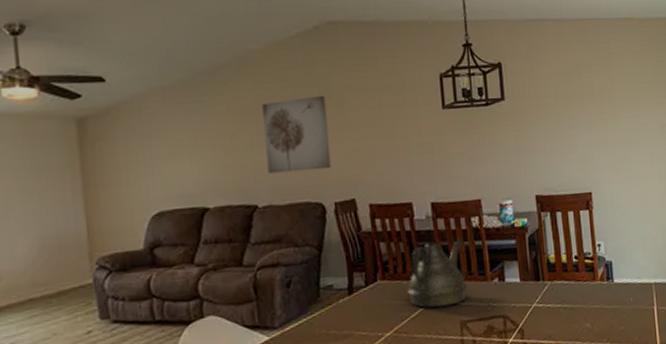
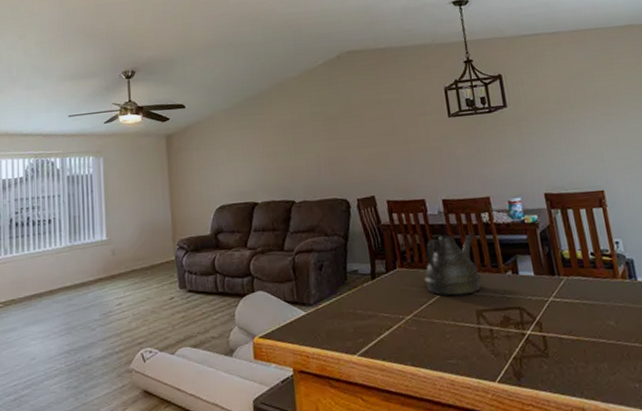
wall art: present [262,95,331,174] -> none [297,110,354,175]

